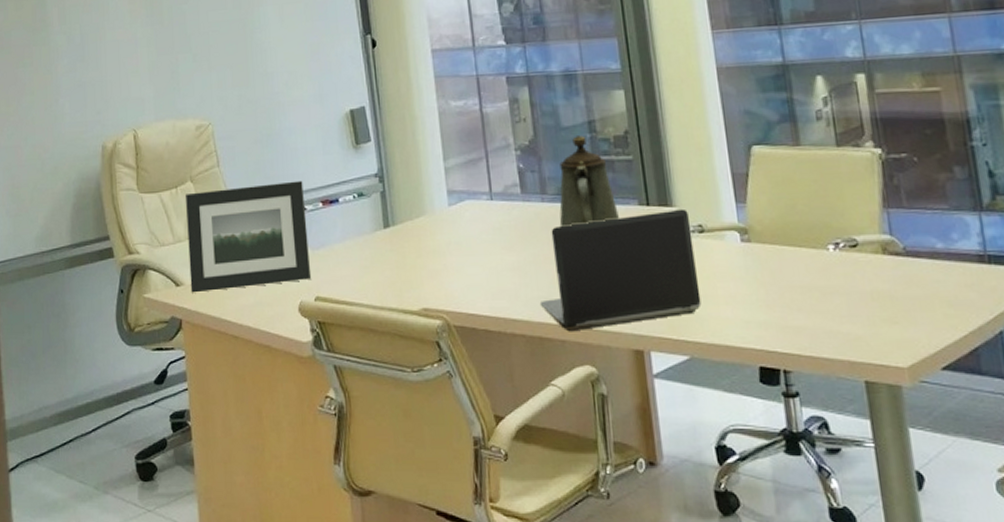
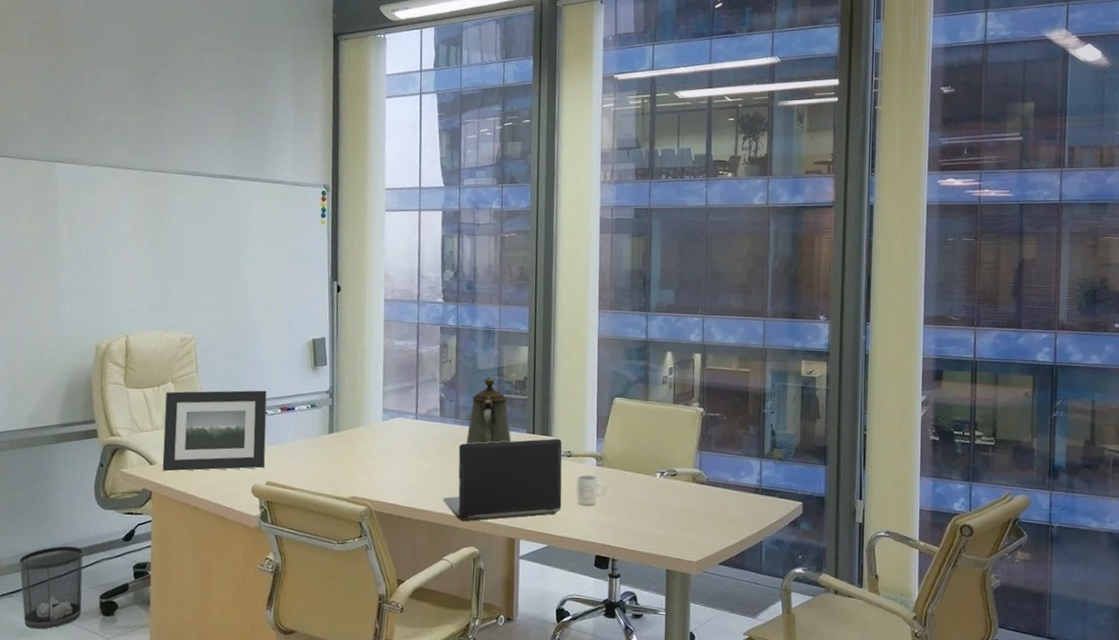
waste bin: none [41,394,116,502] -> present [19,546,83,629]
mug: none [716,255,761,297] -> present [576,474,607,505]

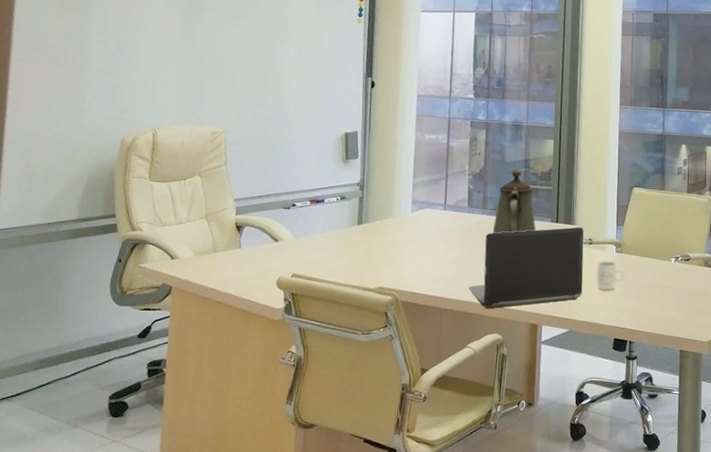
waste bin: present [19,546,83,629] -> none [22,345,94,434]
picture frame: present [162,390,267,472] -> none [184,183,297,266]

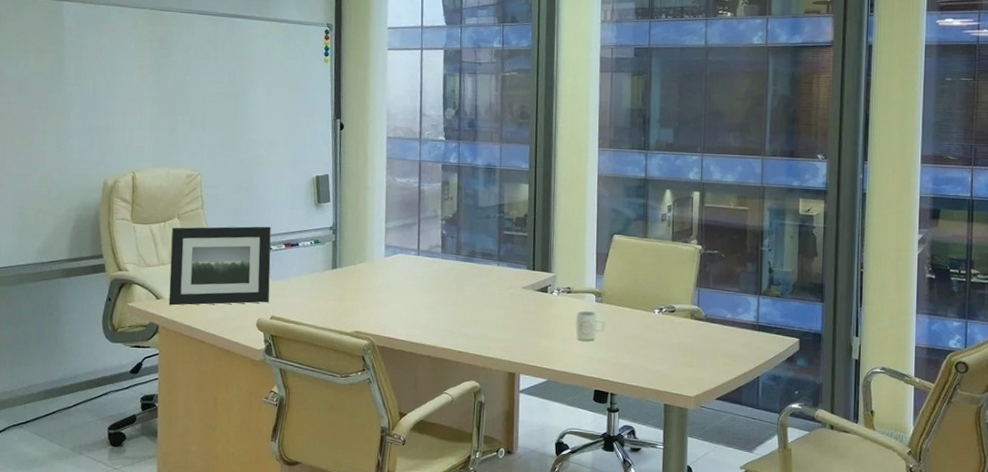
picture frame: none [184,183,297,266] -> present [168,226,271,306]
laptop computer: present [468,227,584,309] -> none [444,275,562,356]
coffee pot: present [492,169,536,234] -> none [467,214,512,281]

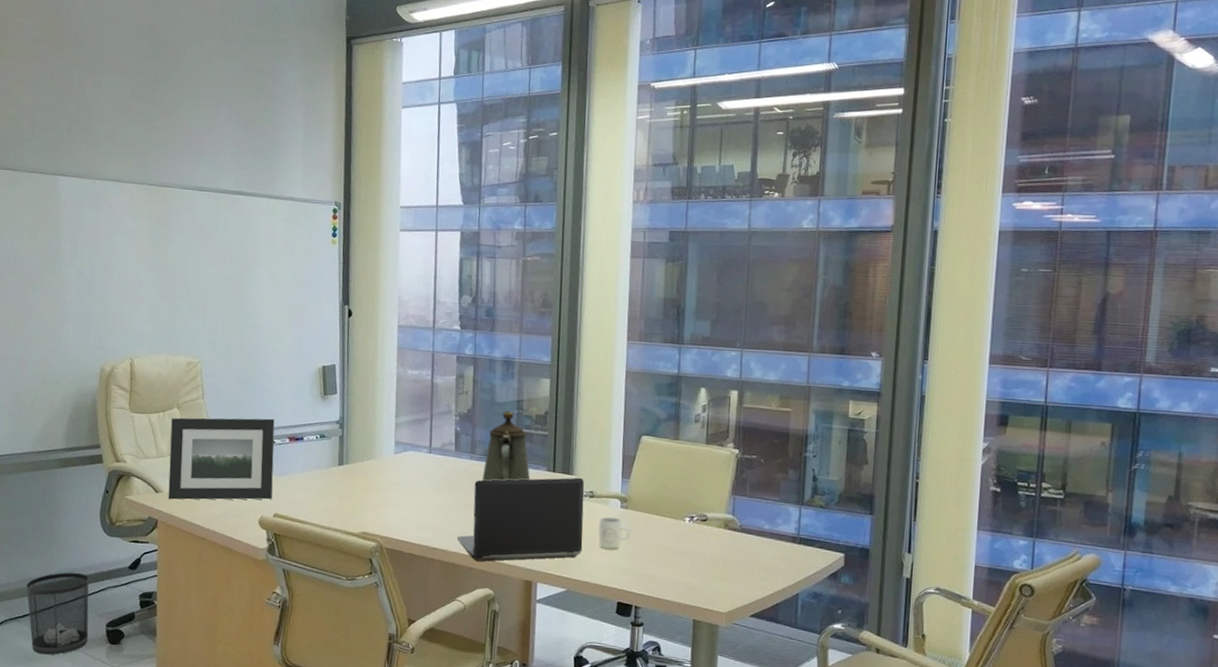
waste bin: none [29,378,91,459] -> present [26,572,89,655]
laptop computer: none [444,275,562,356] -> present [456,477,585,562]
coffee pot: none [467,214,512,281] -> present [482,411,530,482]

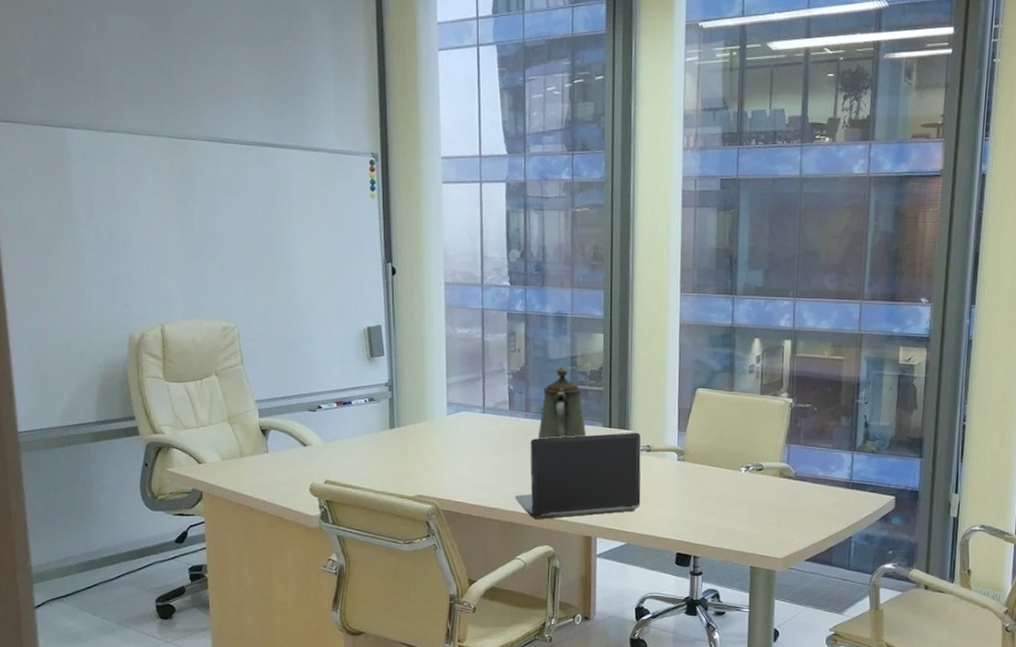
waste bin: present [26,572,89,655] -> none [66,548,138,634]
picture frame: present [168,417,275,500] -> none [210,383,323,471]
mug: present [598,516,631,549] -> none [656,470,688,502]

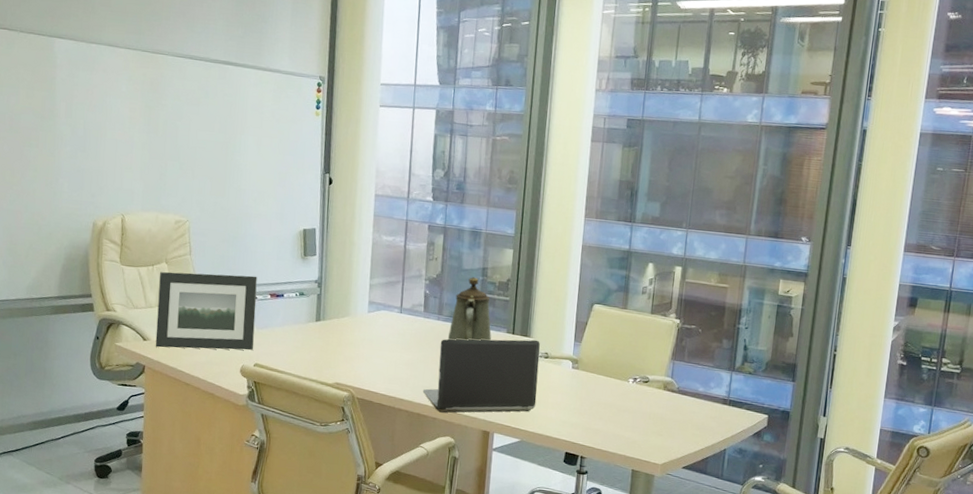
picture frame: none [210,383,323,471] -> present [155,272,257,351]

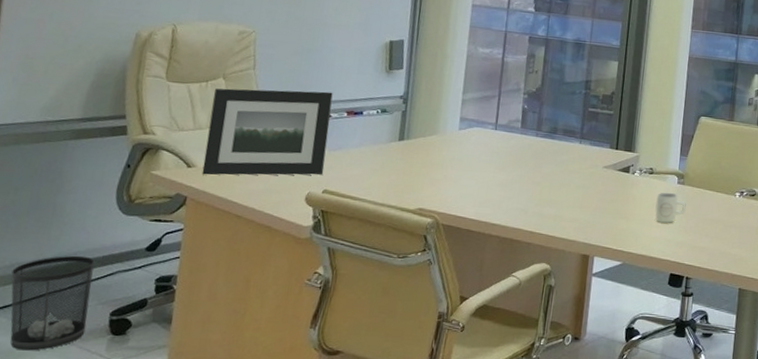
waste bin: none [19,411,79,487] -> present [10,255,95,351]
laptop computer: present [422,339,540,413] -> none [516,155,645,237]
coffee pot: present [447,277,492,341] -> none [546,90,594,158]
mug: none [550,376,581,405] -> present [655,192,686,223]

